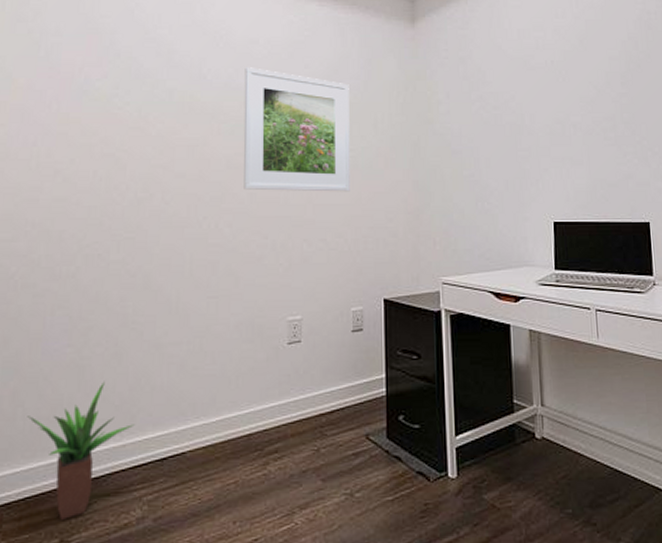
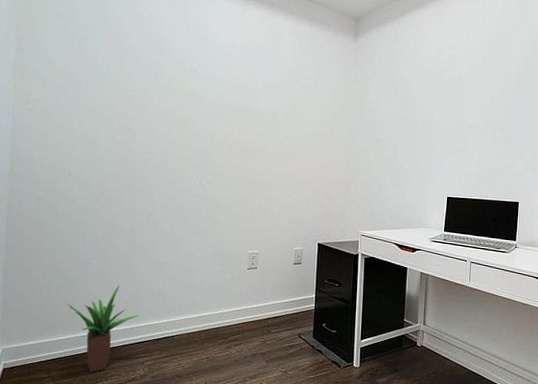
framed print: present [243,67,350,192] -> none [221,65,304,165]

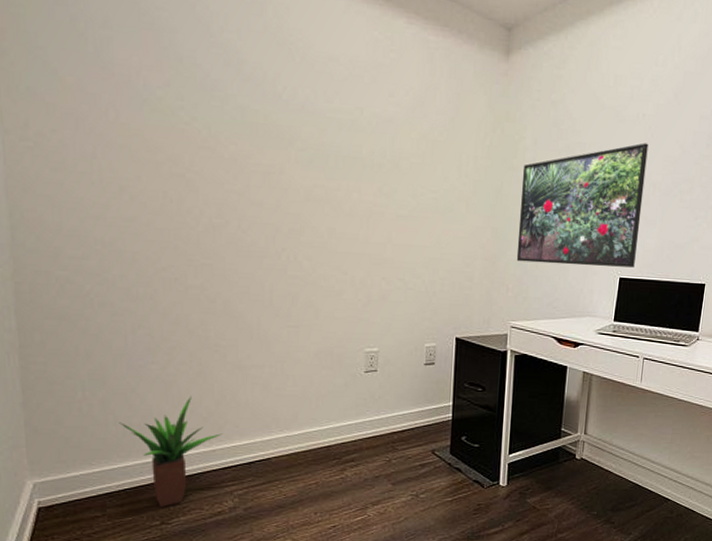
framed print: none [364,95,465,189] -> present [516,142,649,268]

